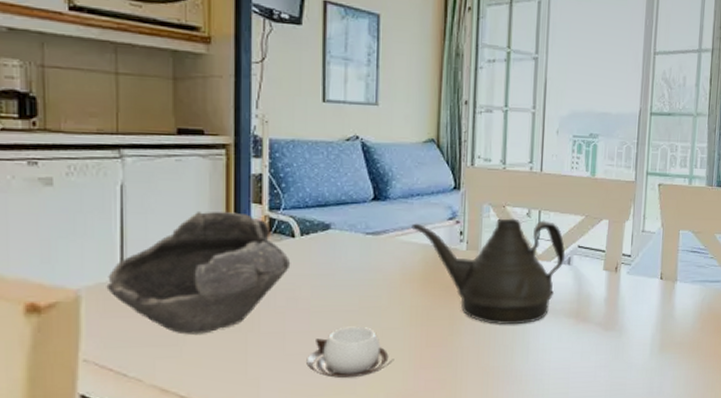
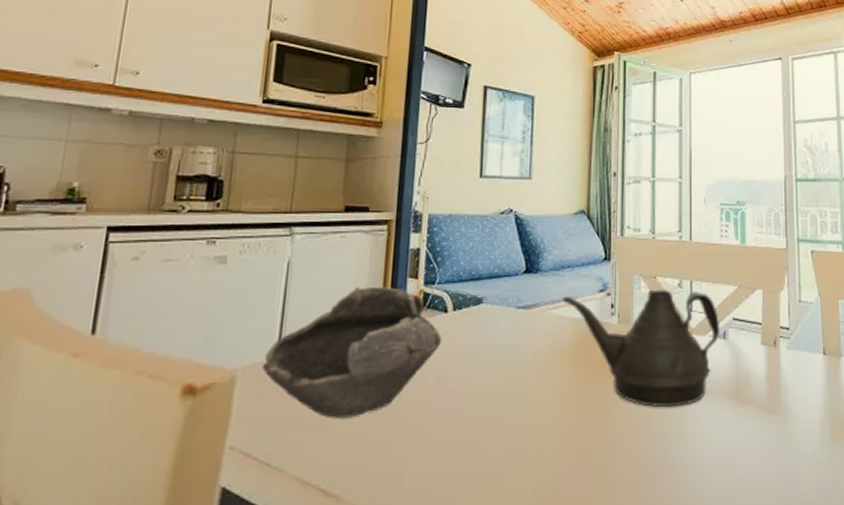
cup: present [306,326,394,379] -> none [452,409,544,470]

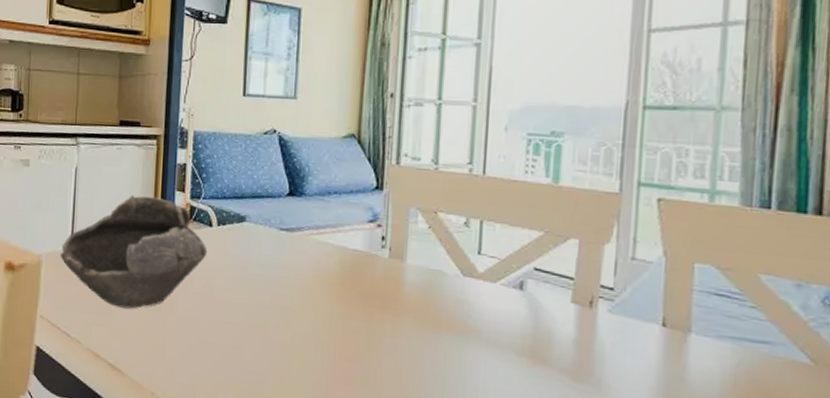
teapot: present [562,289,720,408] -> none [327,222,517,354]

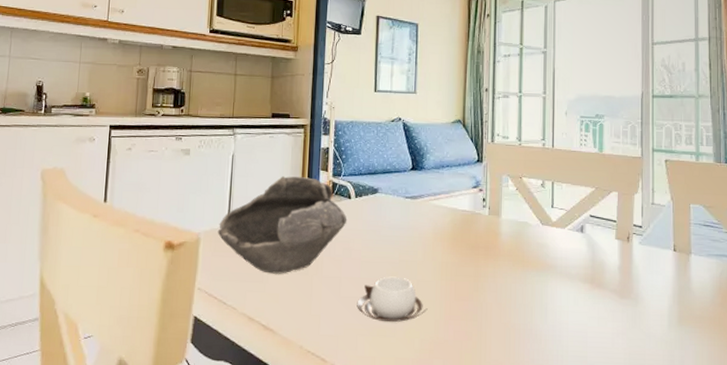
cup: none [217,323,305,379] -> present [357,276,428,323]

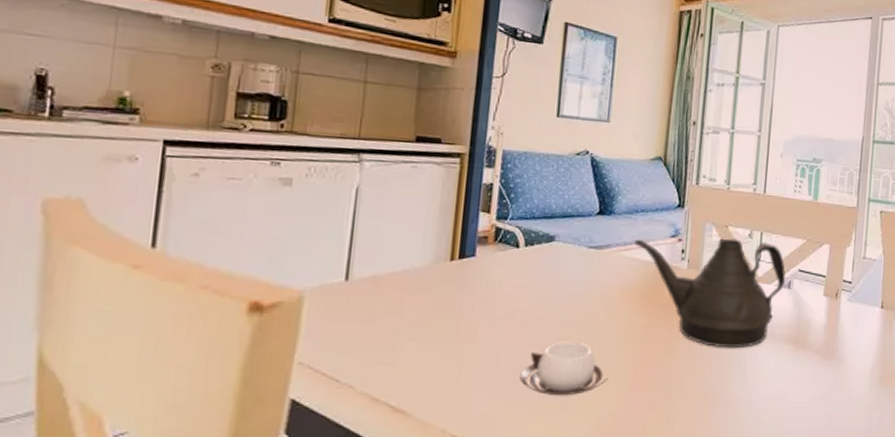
bowl: present [217,176,347,274] -> none [330,218,513,342]
teapot: none [442,188,578,286] -> present [634,238,786,349]

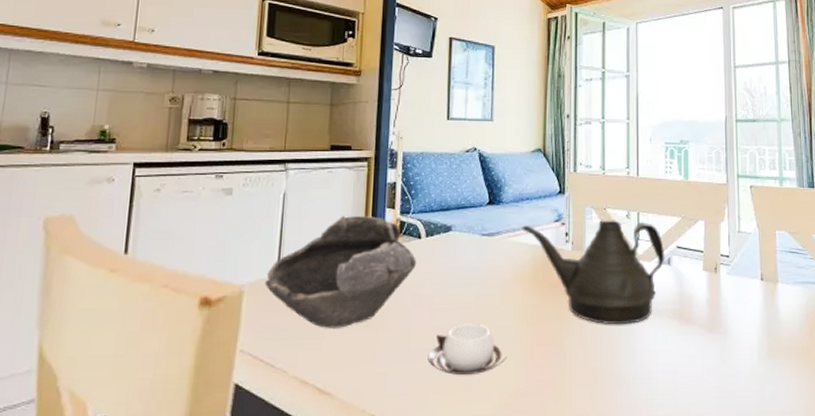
bowl: none [330,218,513,342] -> present [264,215,417,328]

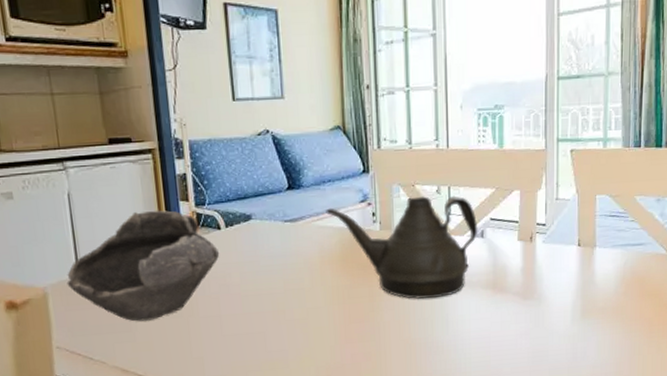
cup: present [428,323,507,376] -> none [242,307,321,355]

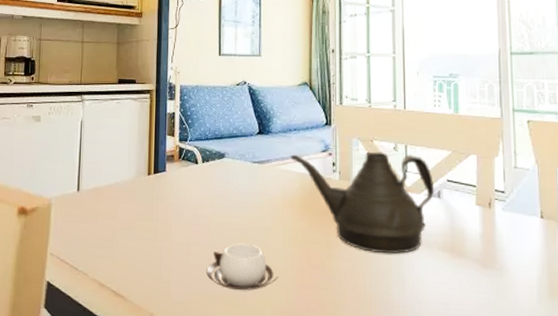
bowl: present [67,210,220,322] -> none [68,141,195,240]
cup: none [242,307,321,355] -> present [206,243,279,291]

